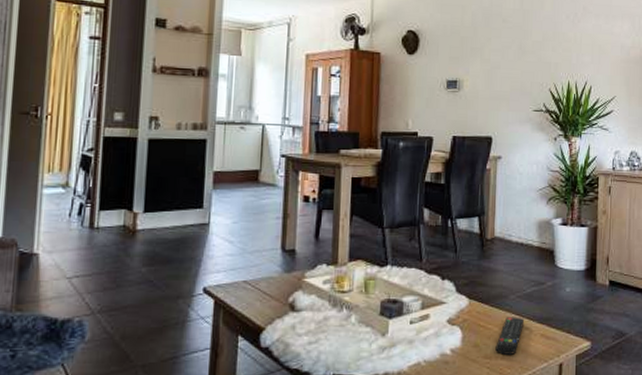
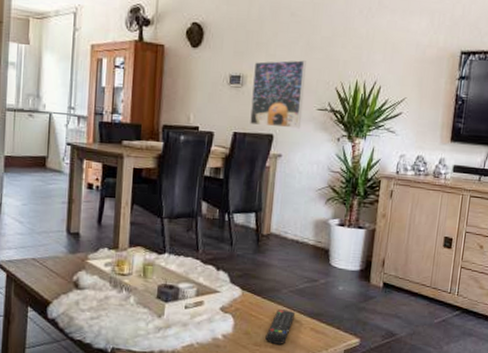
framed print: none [468,64,520,130] -> present [250,60,306,129]

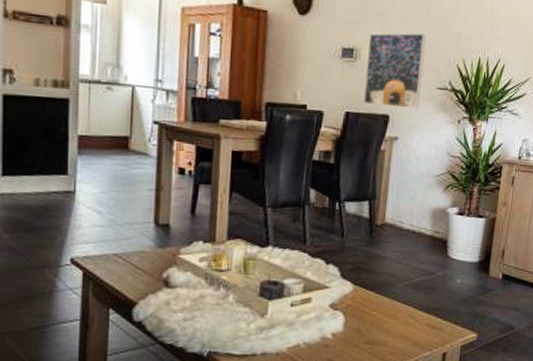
remote control: present [265,309,296,344] -> none [378,305,411,342]

